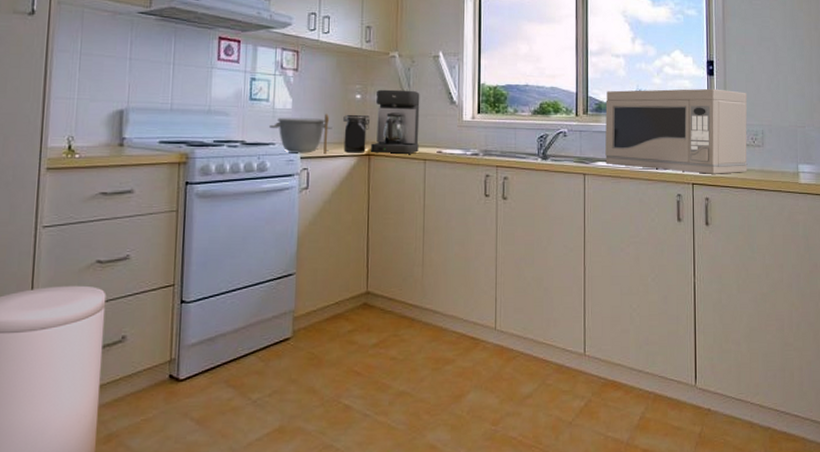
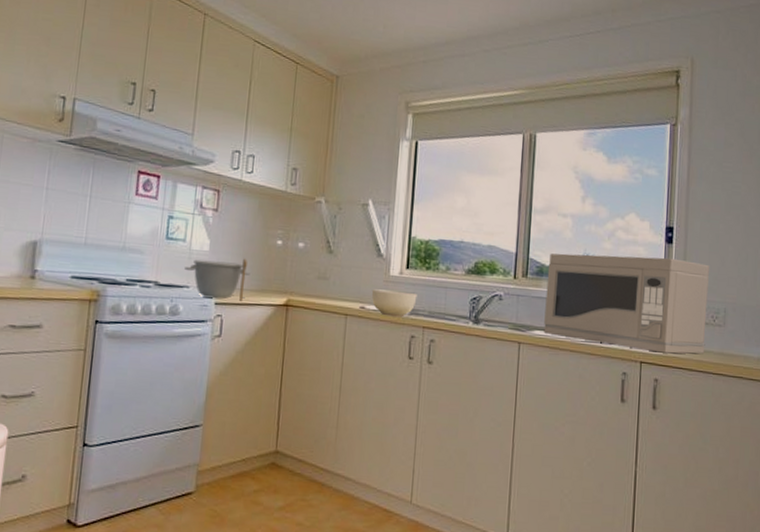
jar: present [343,114,371,154] -> none [260,260,291,304]
coffee maker: present [371,89,420,155] -> none [289,236,346,308]
bowl: none [447,134,489,159] -> present [371,289,417,318]

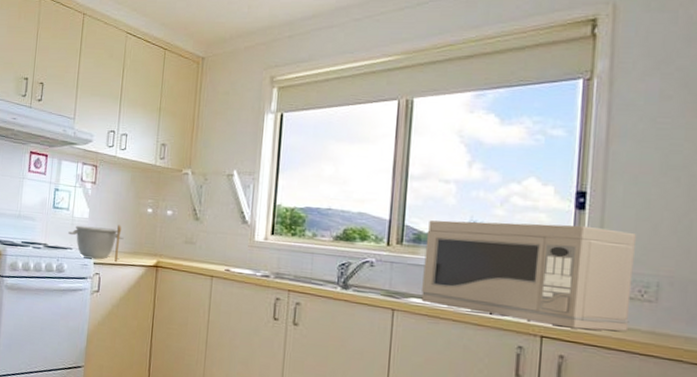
bowl: present [371,289,417,318] -> none [236,253,282,281]

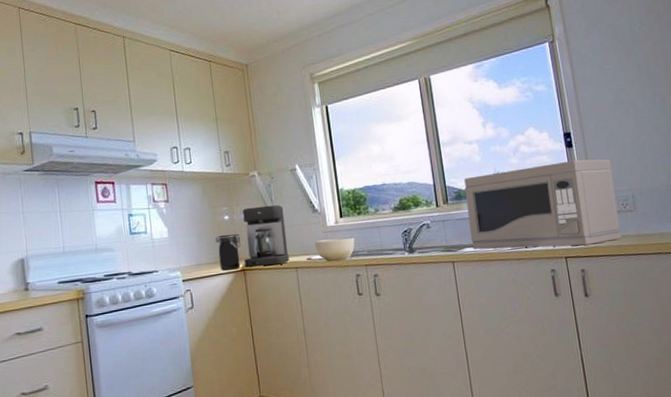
cooking pot: present [68,224,124,263] -> none [151,237,207,278]
jar: none [133,226,160,265] -> present [215,234,241,272]
coffee maker: none [159,205,211,270] -> present [243,204,290,268]
bowl: none [236,253,282,281] -> present [314,237,355,262]

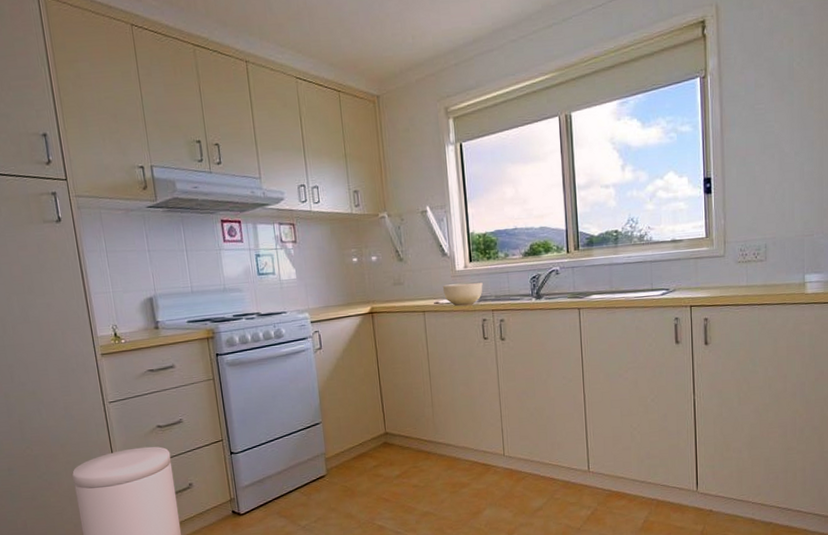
jar: present [215,234,241,272] -> none [344,276,369,314]
coffee maker: present [243,204,290,268] -> none [371,247,417,311]
microwave: present [464,159,622,249] -> none [597,206,749,297]

